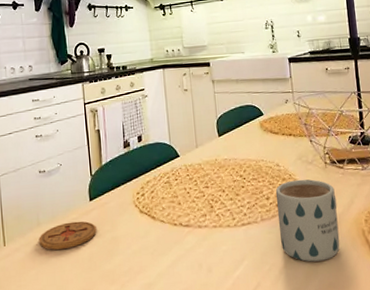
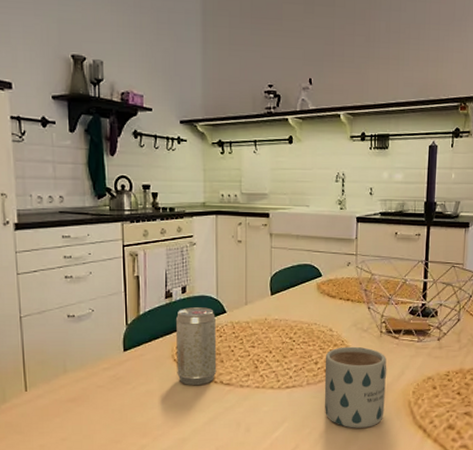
coaster: present [38,221,97,250] -> none [64,371,130,400]
beverage can: none [135,153,176,230] -> present [176,307,217,386]

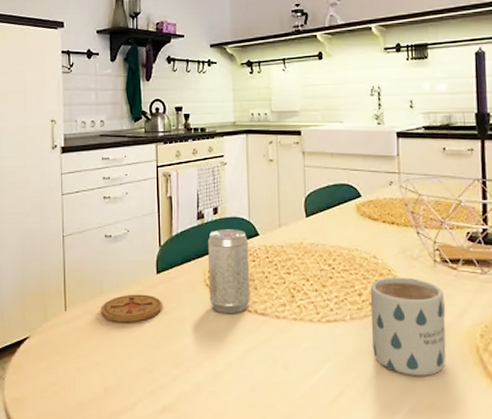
coaster: none [64,371,130,400] -> present [101,294,162,323]

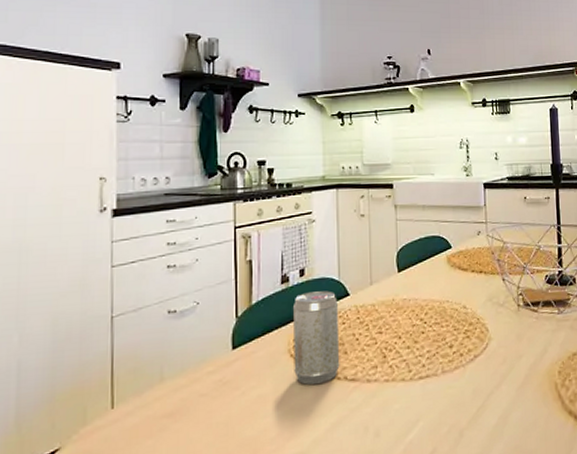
coaster: present [101,294,162,323] -> none [160,374,238,413]
mug: present [370,277,446,376] -> none [460,324,530,422]

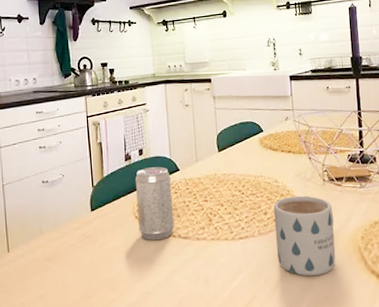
mug: none [460,324,530,422] -> present [273,195,336,276]

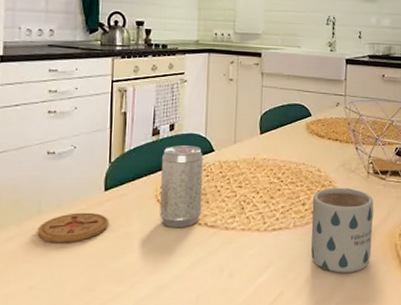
coaster: none [41,230,98,258] -> present [37,212,109,243]

